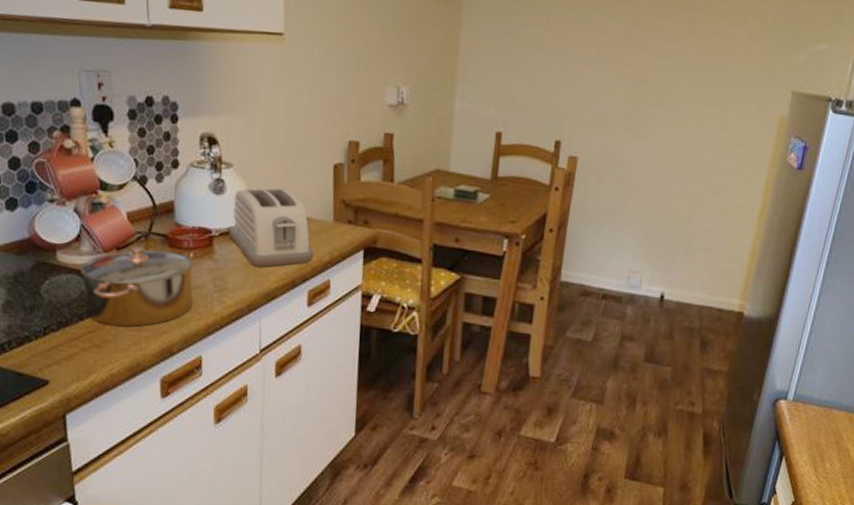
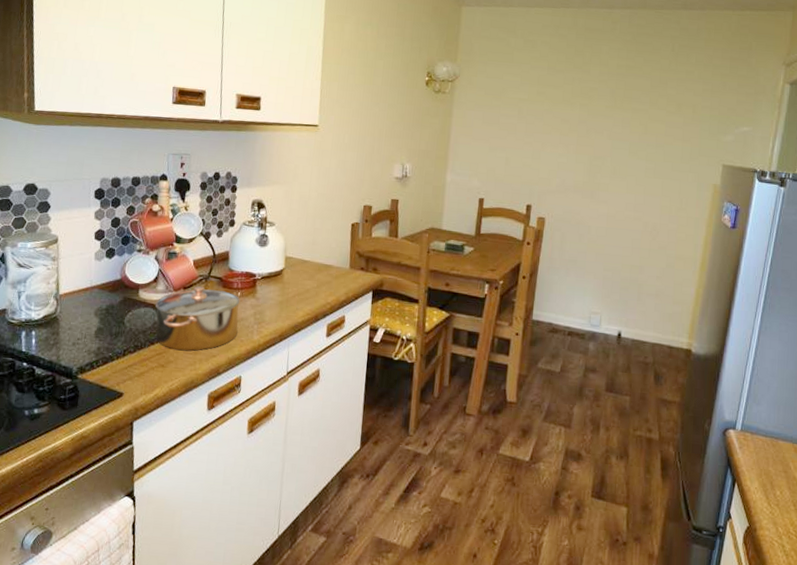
toaster: present [228,188,314,268] -> none [268,242,334,305]

